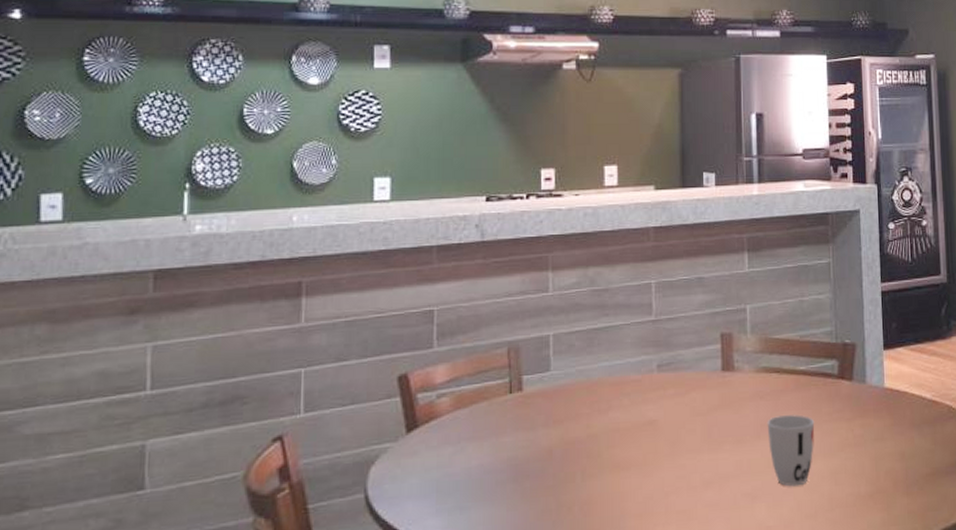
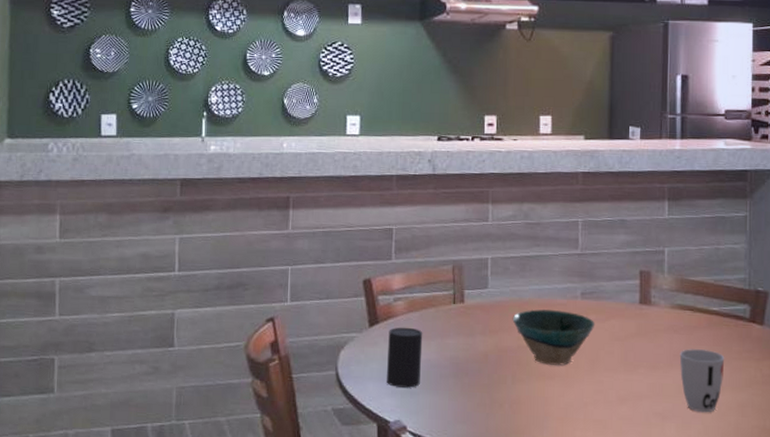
cup: none [430,428,474,504] -> present [387,327,423,388]
bowl: none [579,388,674,454] -> present [512,308,595,366]

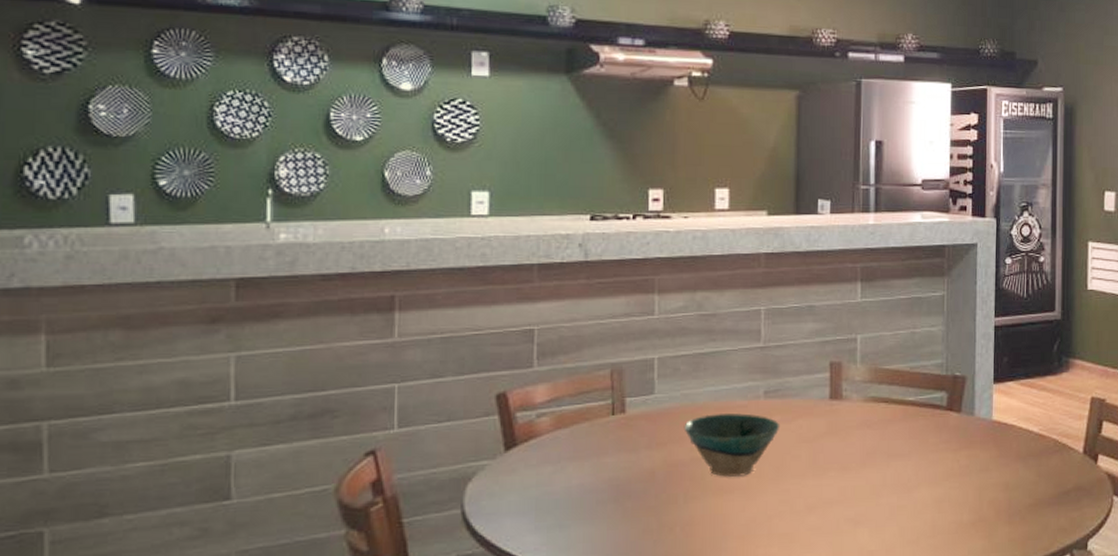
cup: present [387,327,423,388] -> none [529,447,574,521]
cup: present [679,349,725,413] -> none [873,444,921,513]

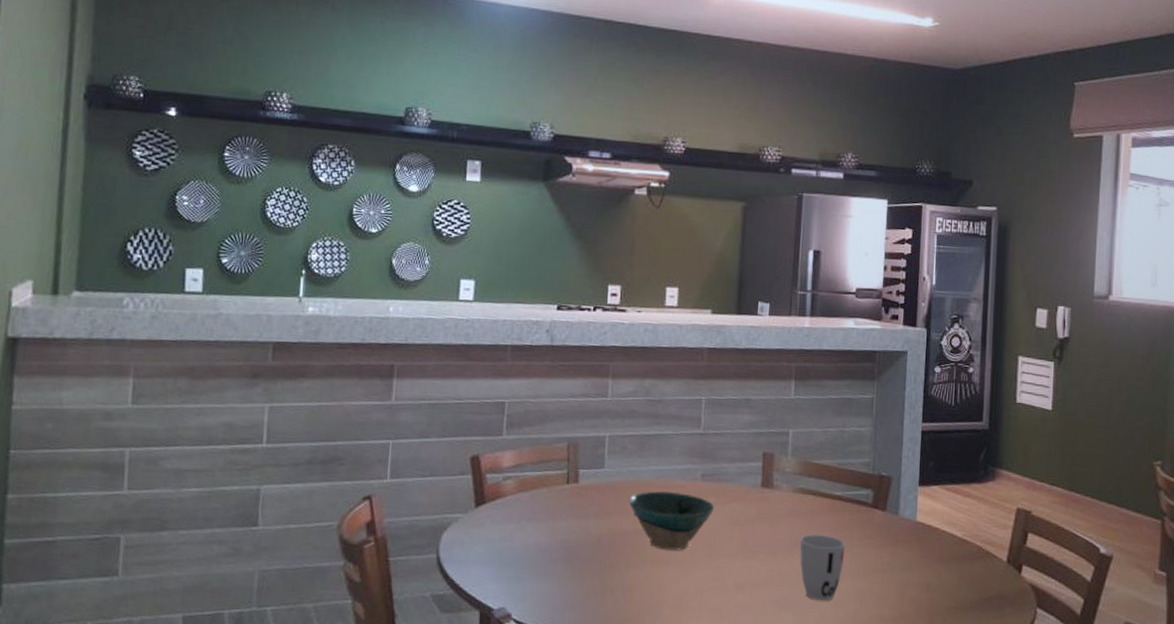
cup: none [873,444,921,513] -> present [799,534,846,601]

